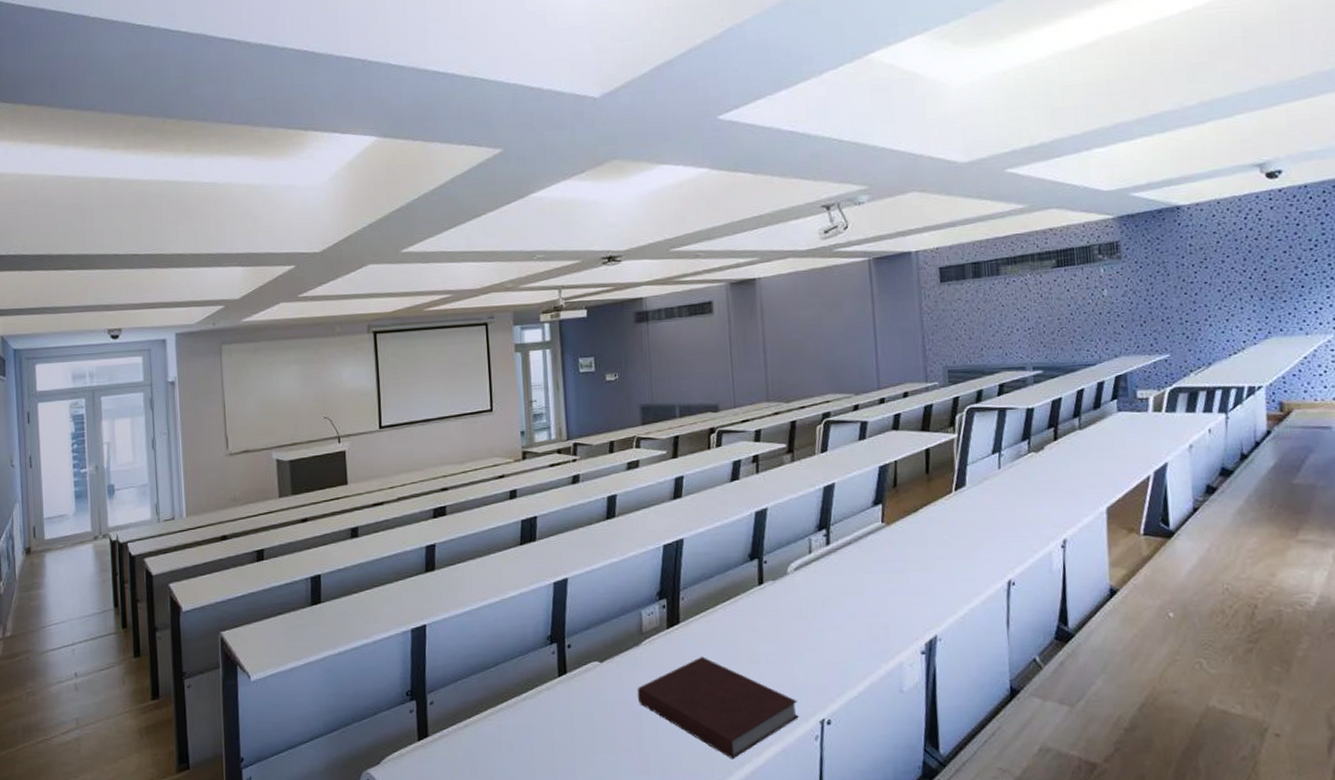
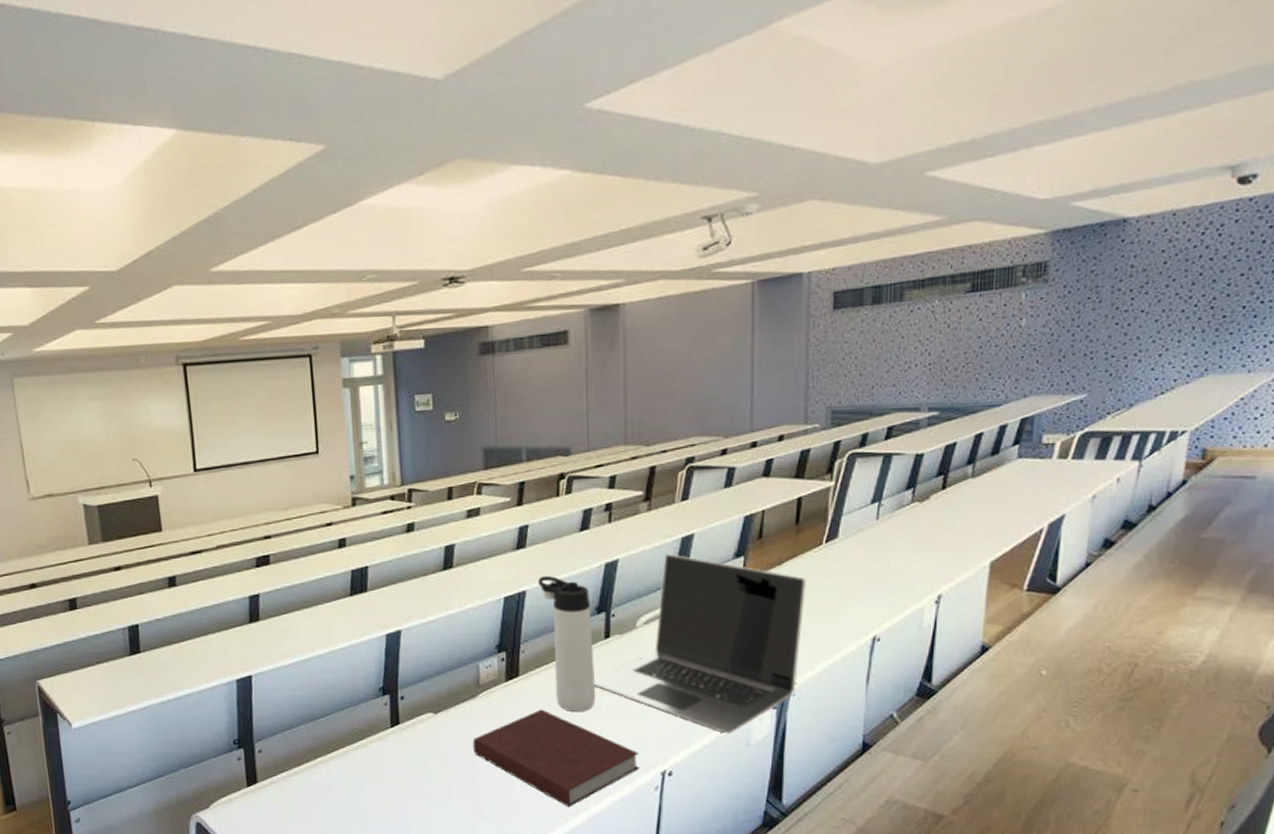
thermos bottle: none [694,524,754,659] -> present [538,576,596,711]
laptop: none [750,502,942,680] -> present [593,554,806,734]

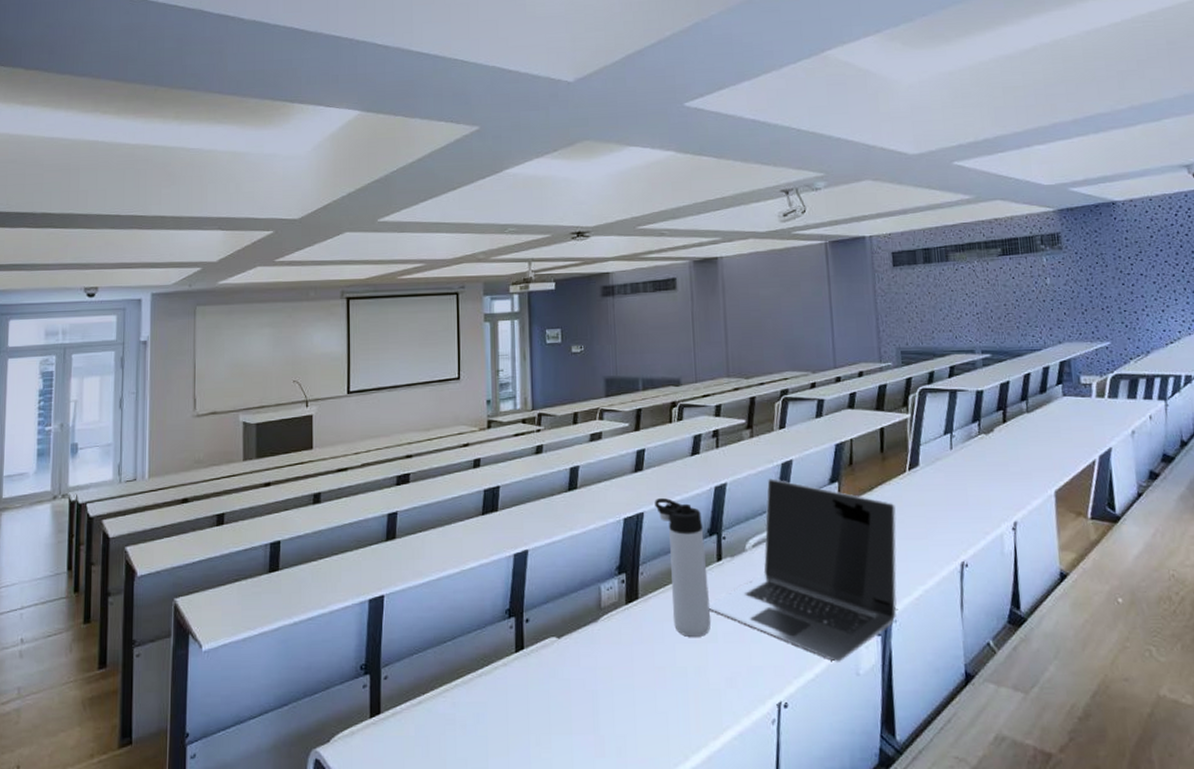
notebook: present [472,709,639,808] -> none [594,634,756,743]

